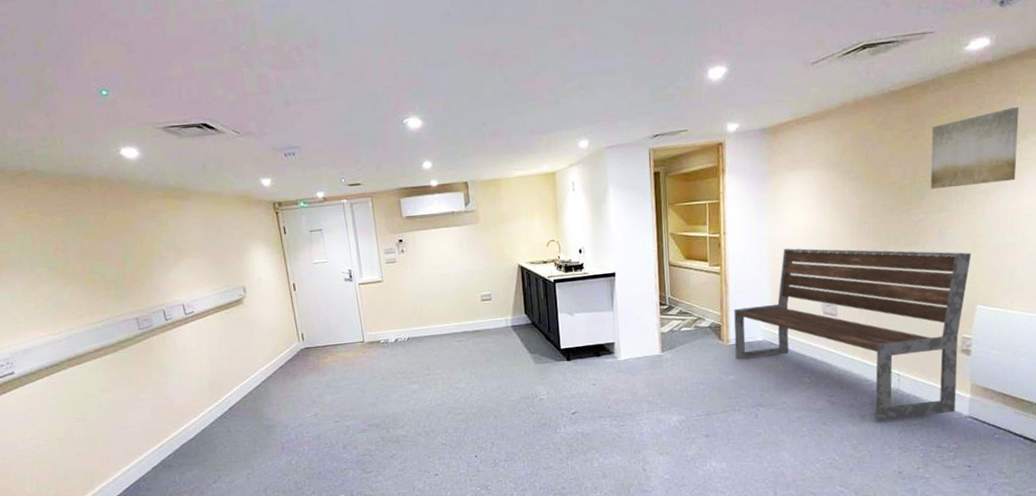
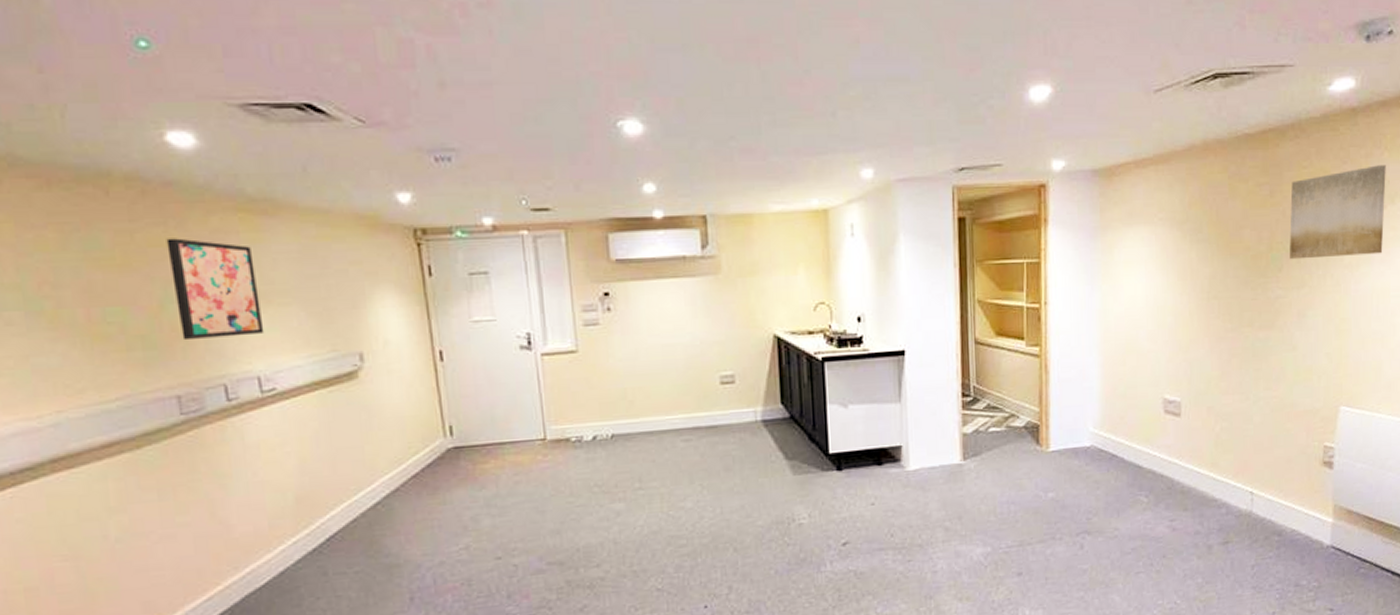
wall art: none [124,217,185,283] -> present [166,238,265,341]
bench: present [734,248,972,422] -> none [1055,326,1335,554]

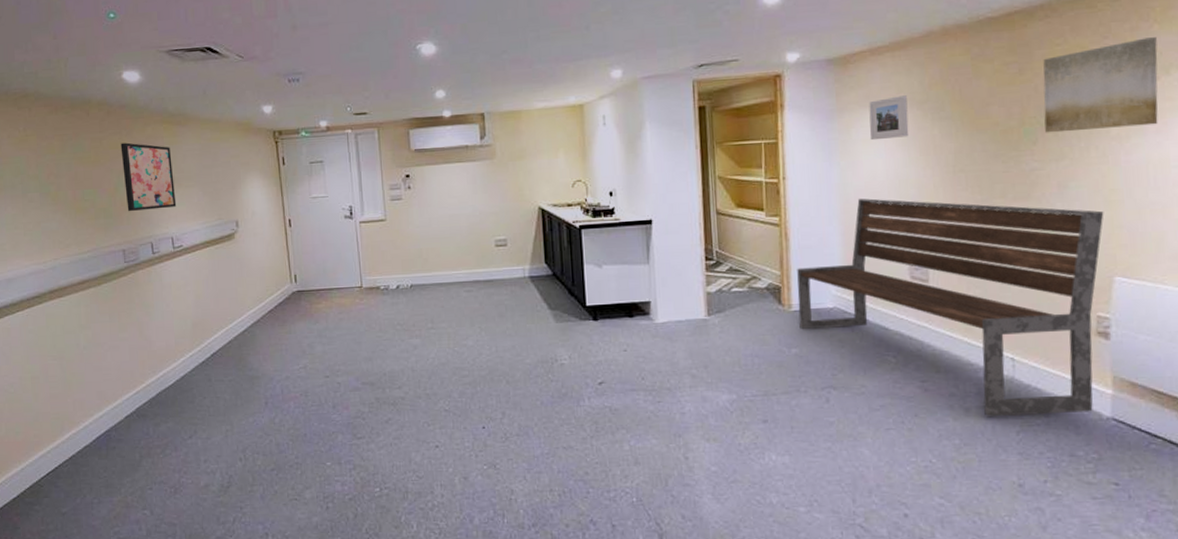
bench: none [1055,326,1335,554] -> present [797,198,1104,418]
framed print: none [1131,214,1169,263] -> present [869,95,909,141]

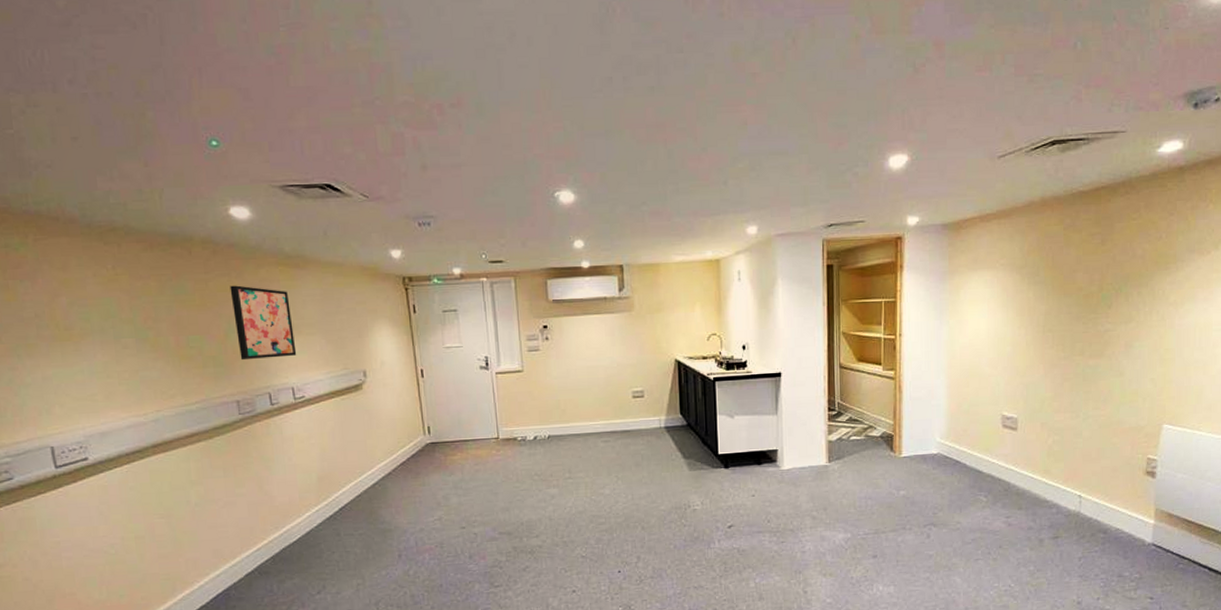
bench: present [797,198,1104,418] -> none [907,354,1159,547]
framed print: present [869,95,909,141] -> none [975,260,1009,302]
wall art: present [1043,37,1158,133] -> none [1119,216,1211,299]

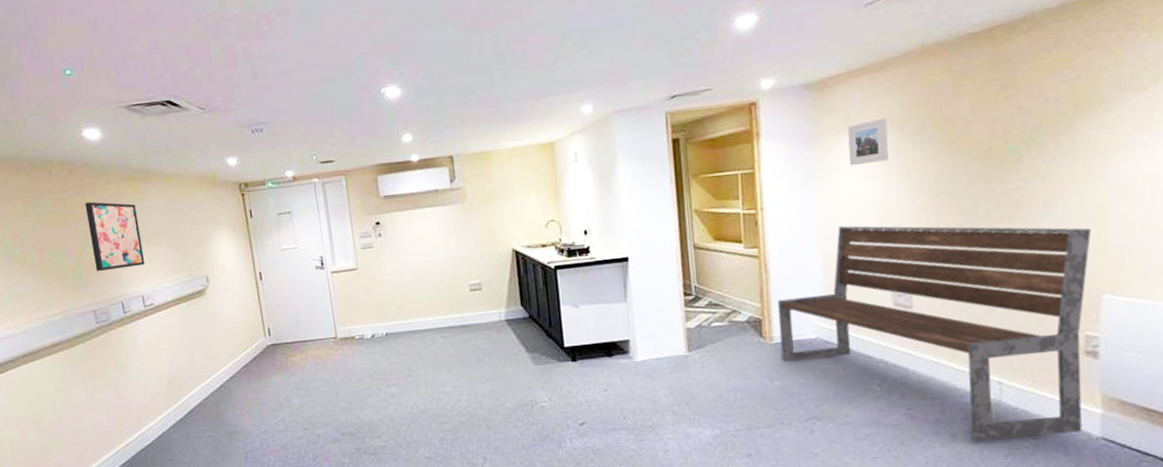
bench: none [907,354,1159,547] -> present [777,225,1092,442]
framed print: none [975,260,1009,302] -> present [847,118,889,166]

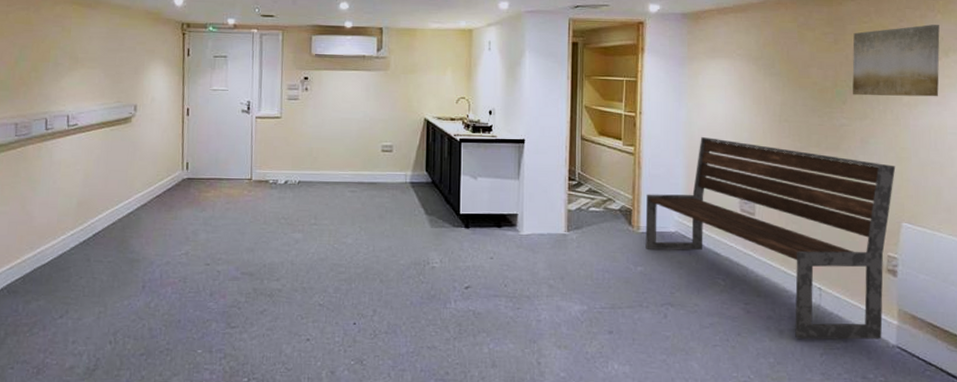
wall art: present [85,201,145,272] -> none [25,18,78,87]
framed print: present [847,118,889,166] -> none [713,51,746,88]
wall art: none [1027,46,1147,151] -> present [852,24,940,97]

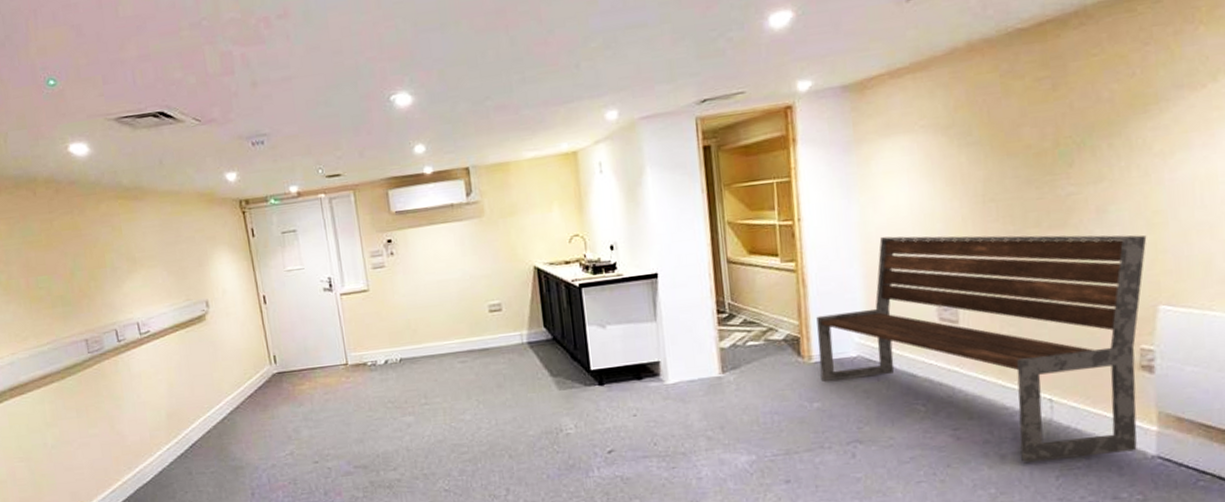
wall art: present [852,24,940,97] -> none [1078,40,1205,154]

